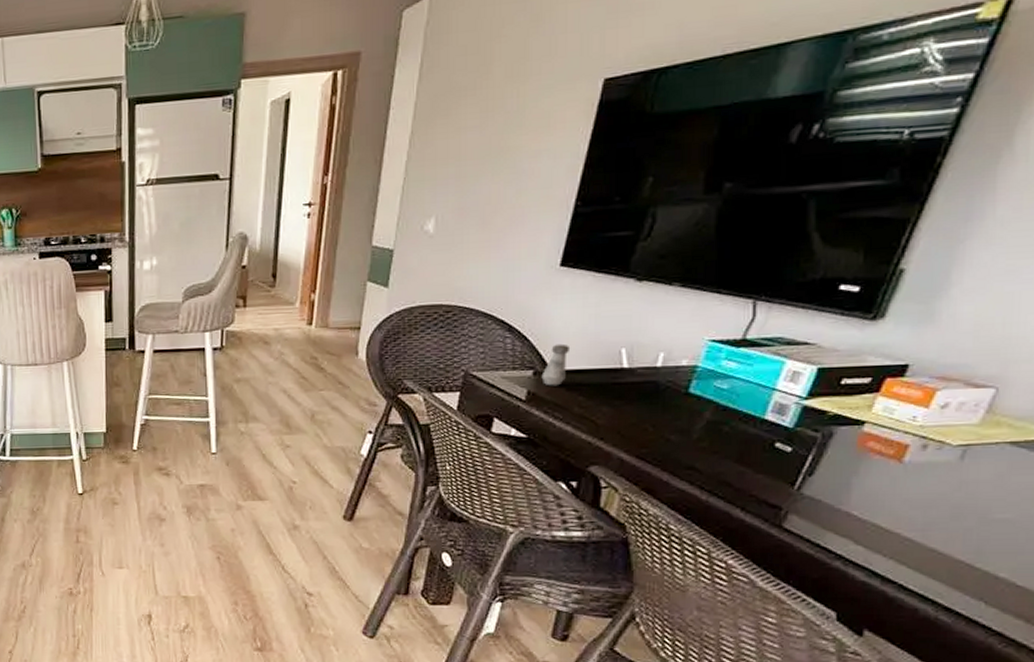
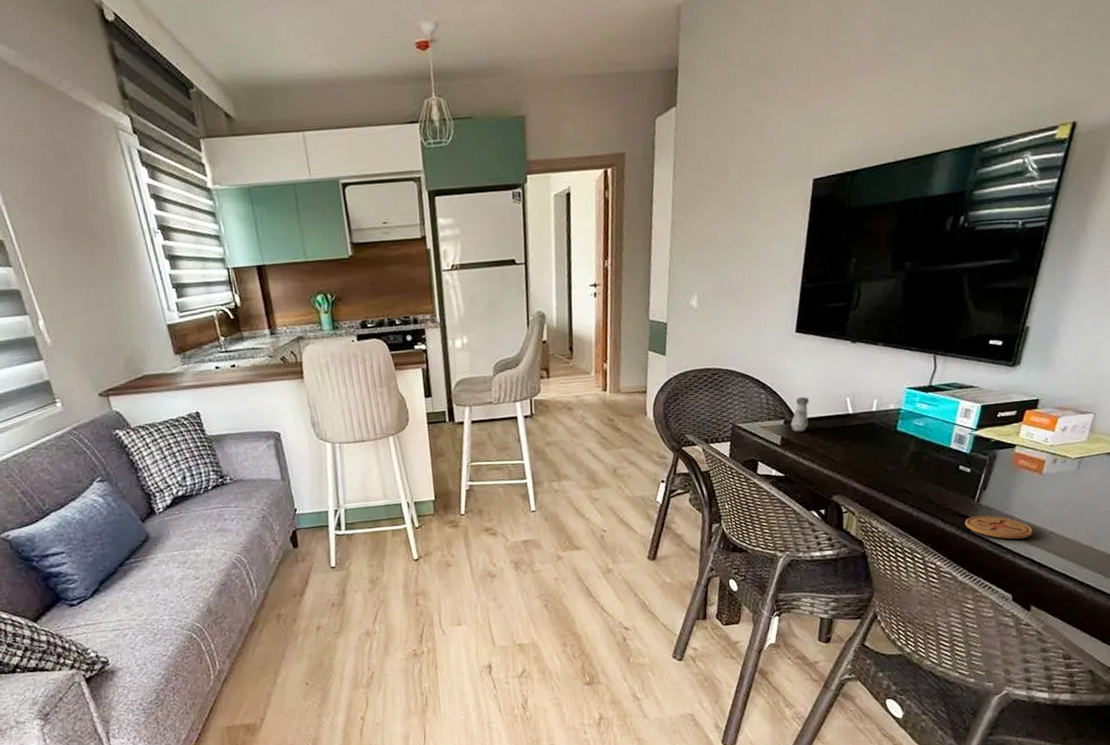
coaster: none [775,508,879,543] -> present [964,515,1033,539]

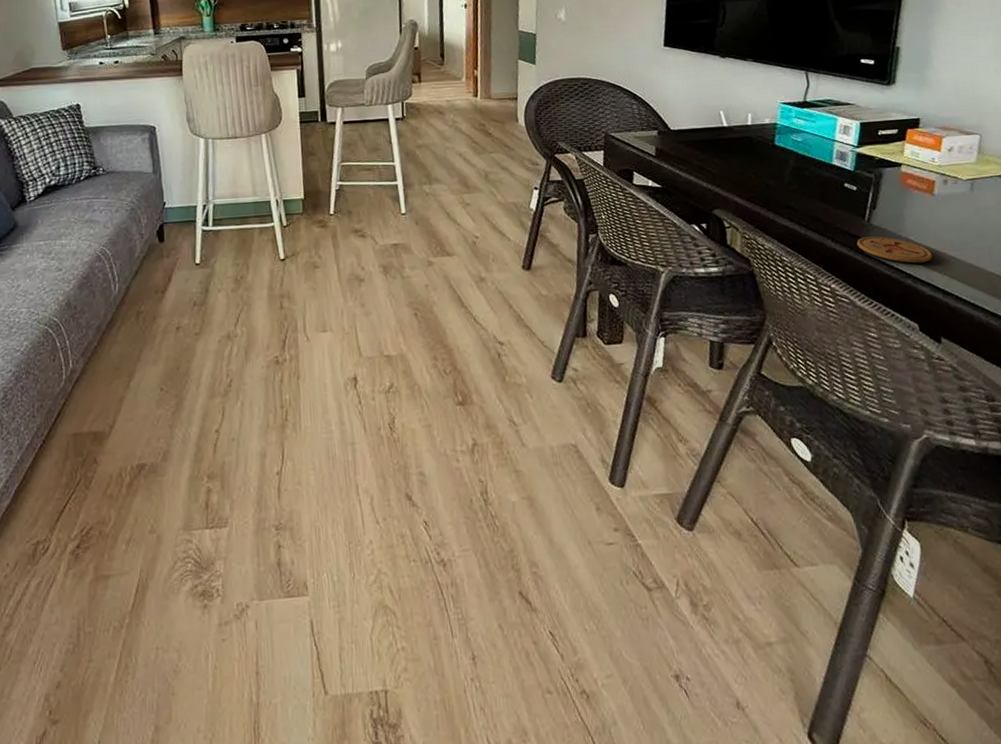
salt shaker: present [790,396,810,432] -> none [664,108,683,143]

